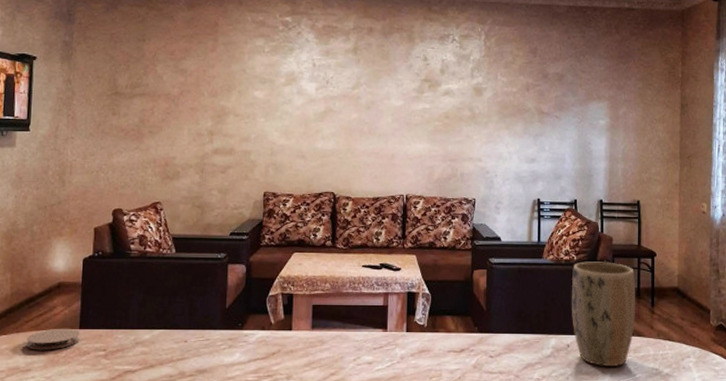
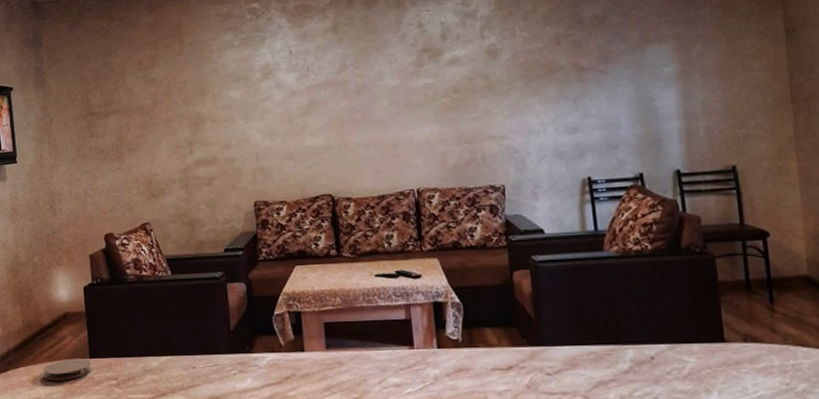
plant pot: present [571,261,635,366] -> none [647,248,747,382]

